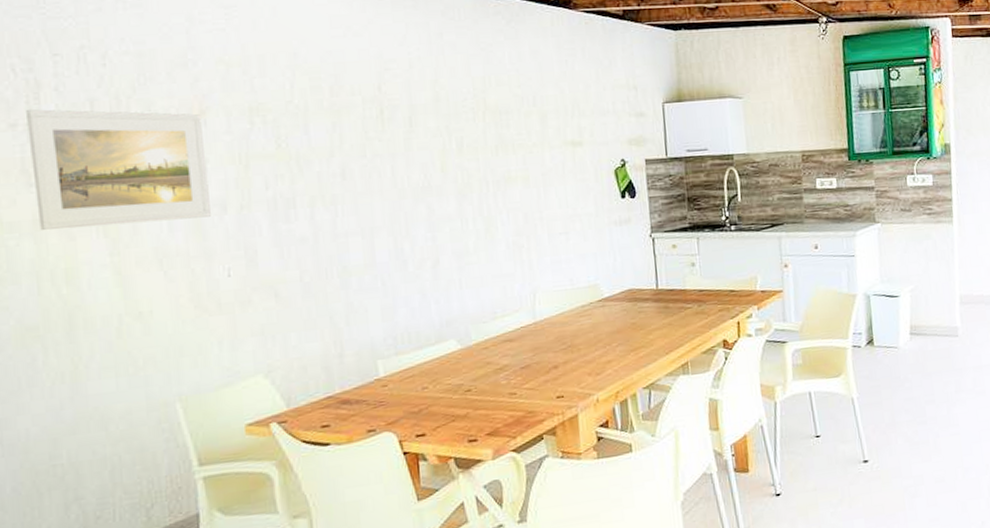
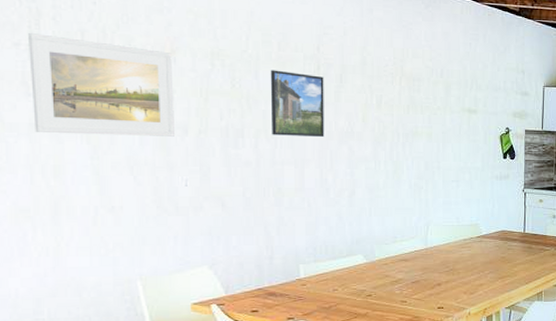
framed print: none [322,120,396,202] -> present [270,70,325,137]

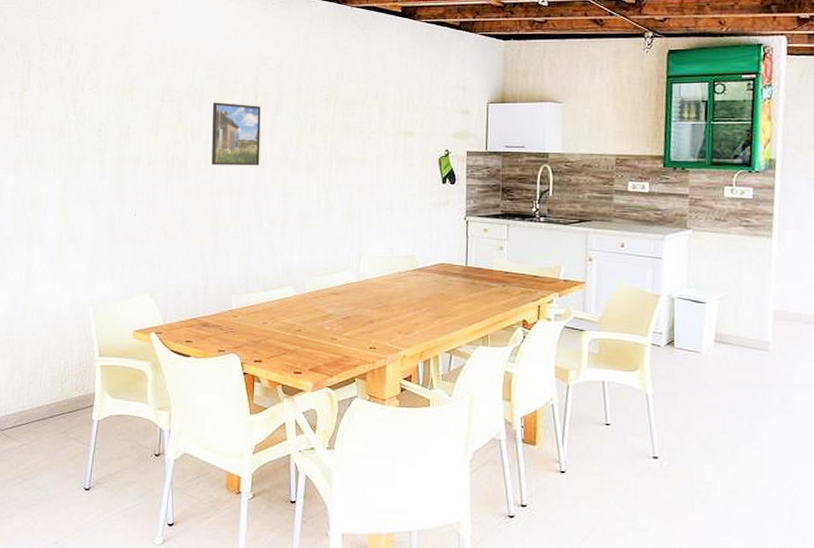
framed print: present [28,33,174,137] -> none [19,83,130,169]

